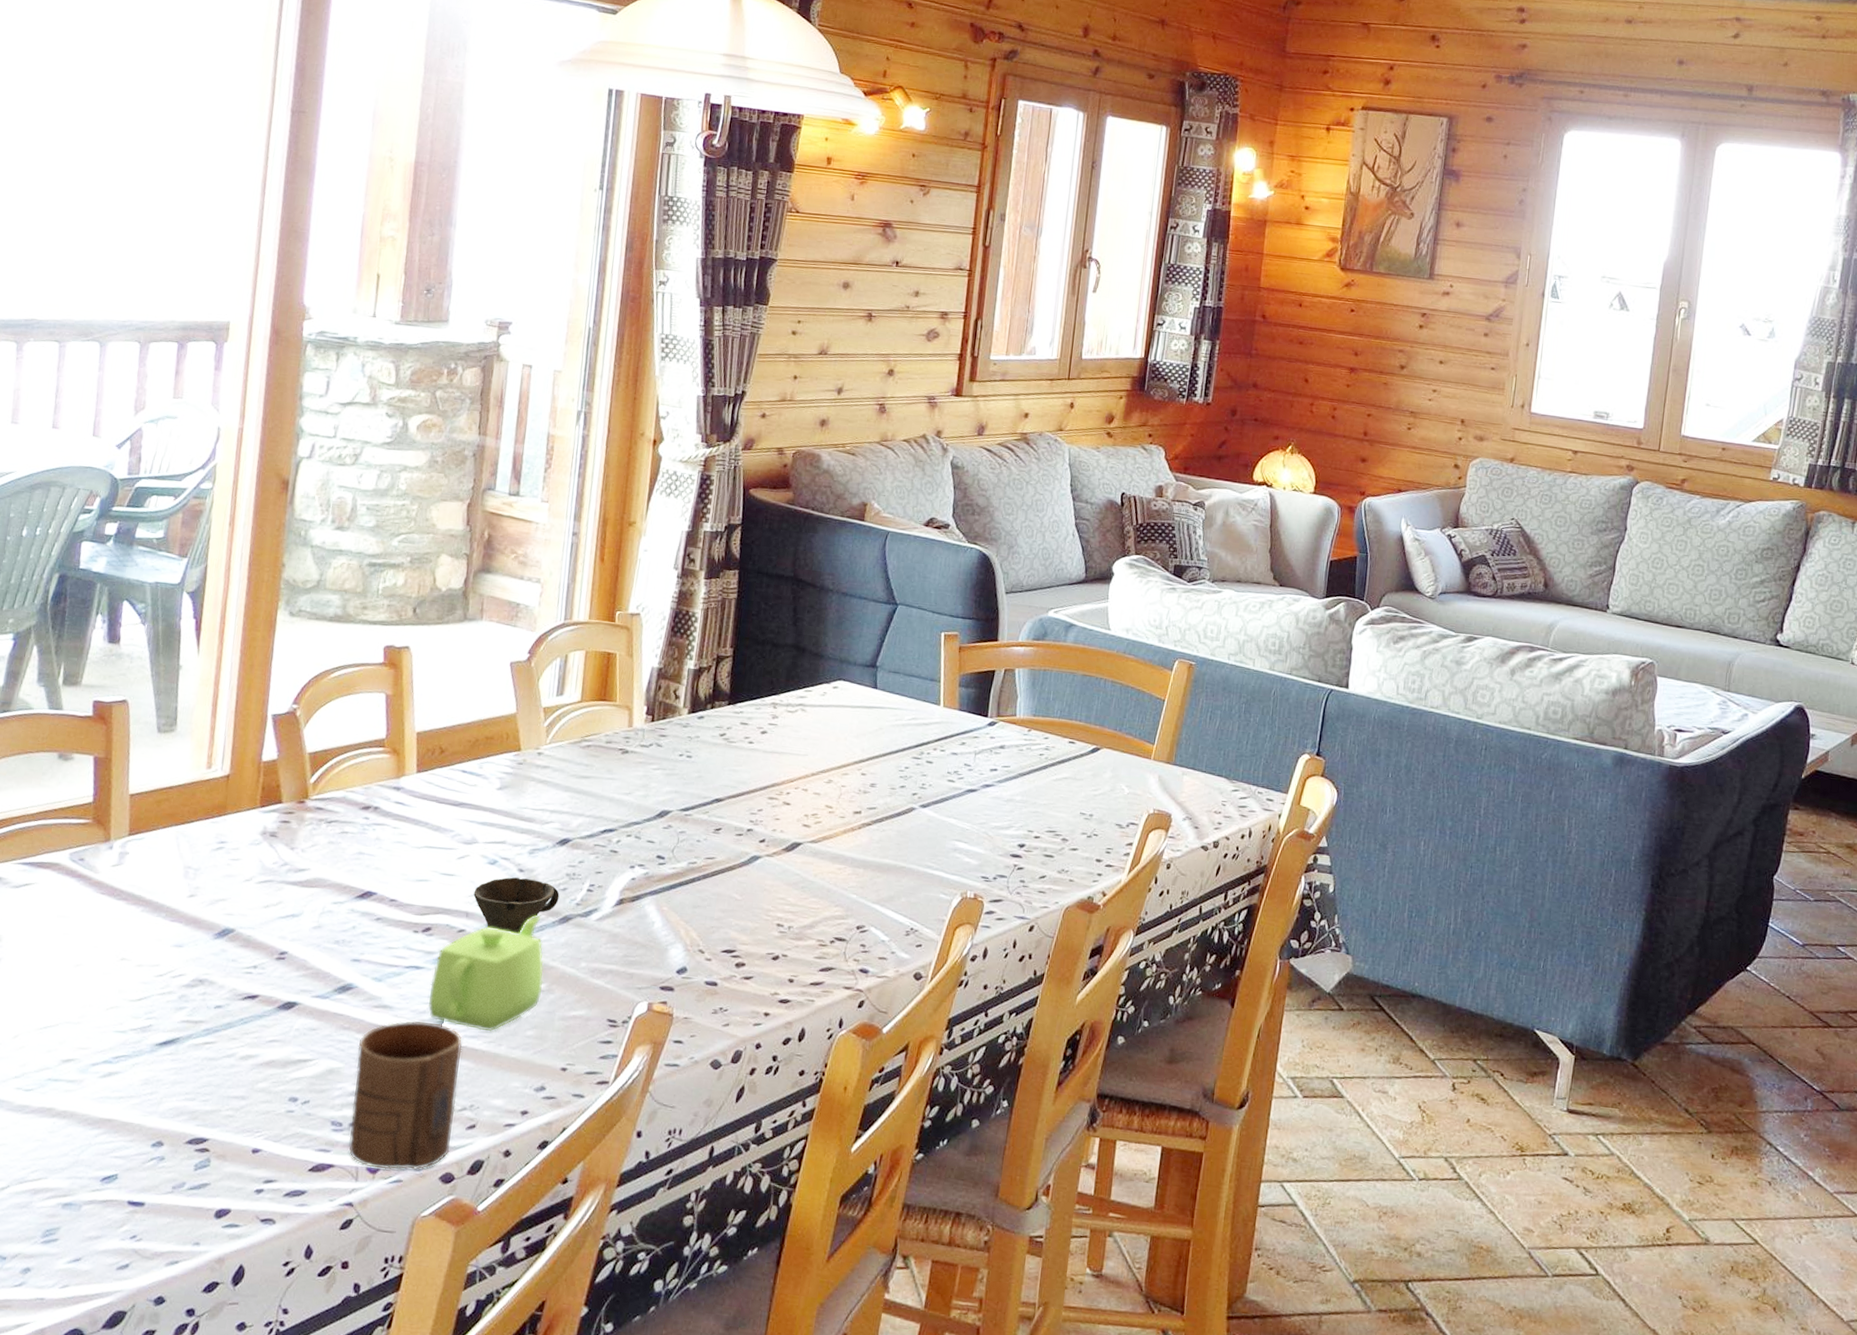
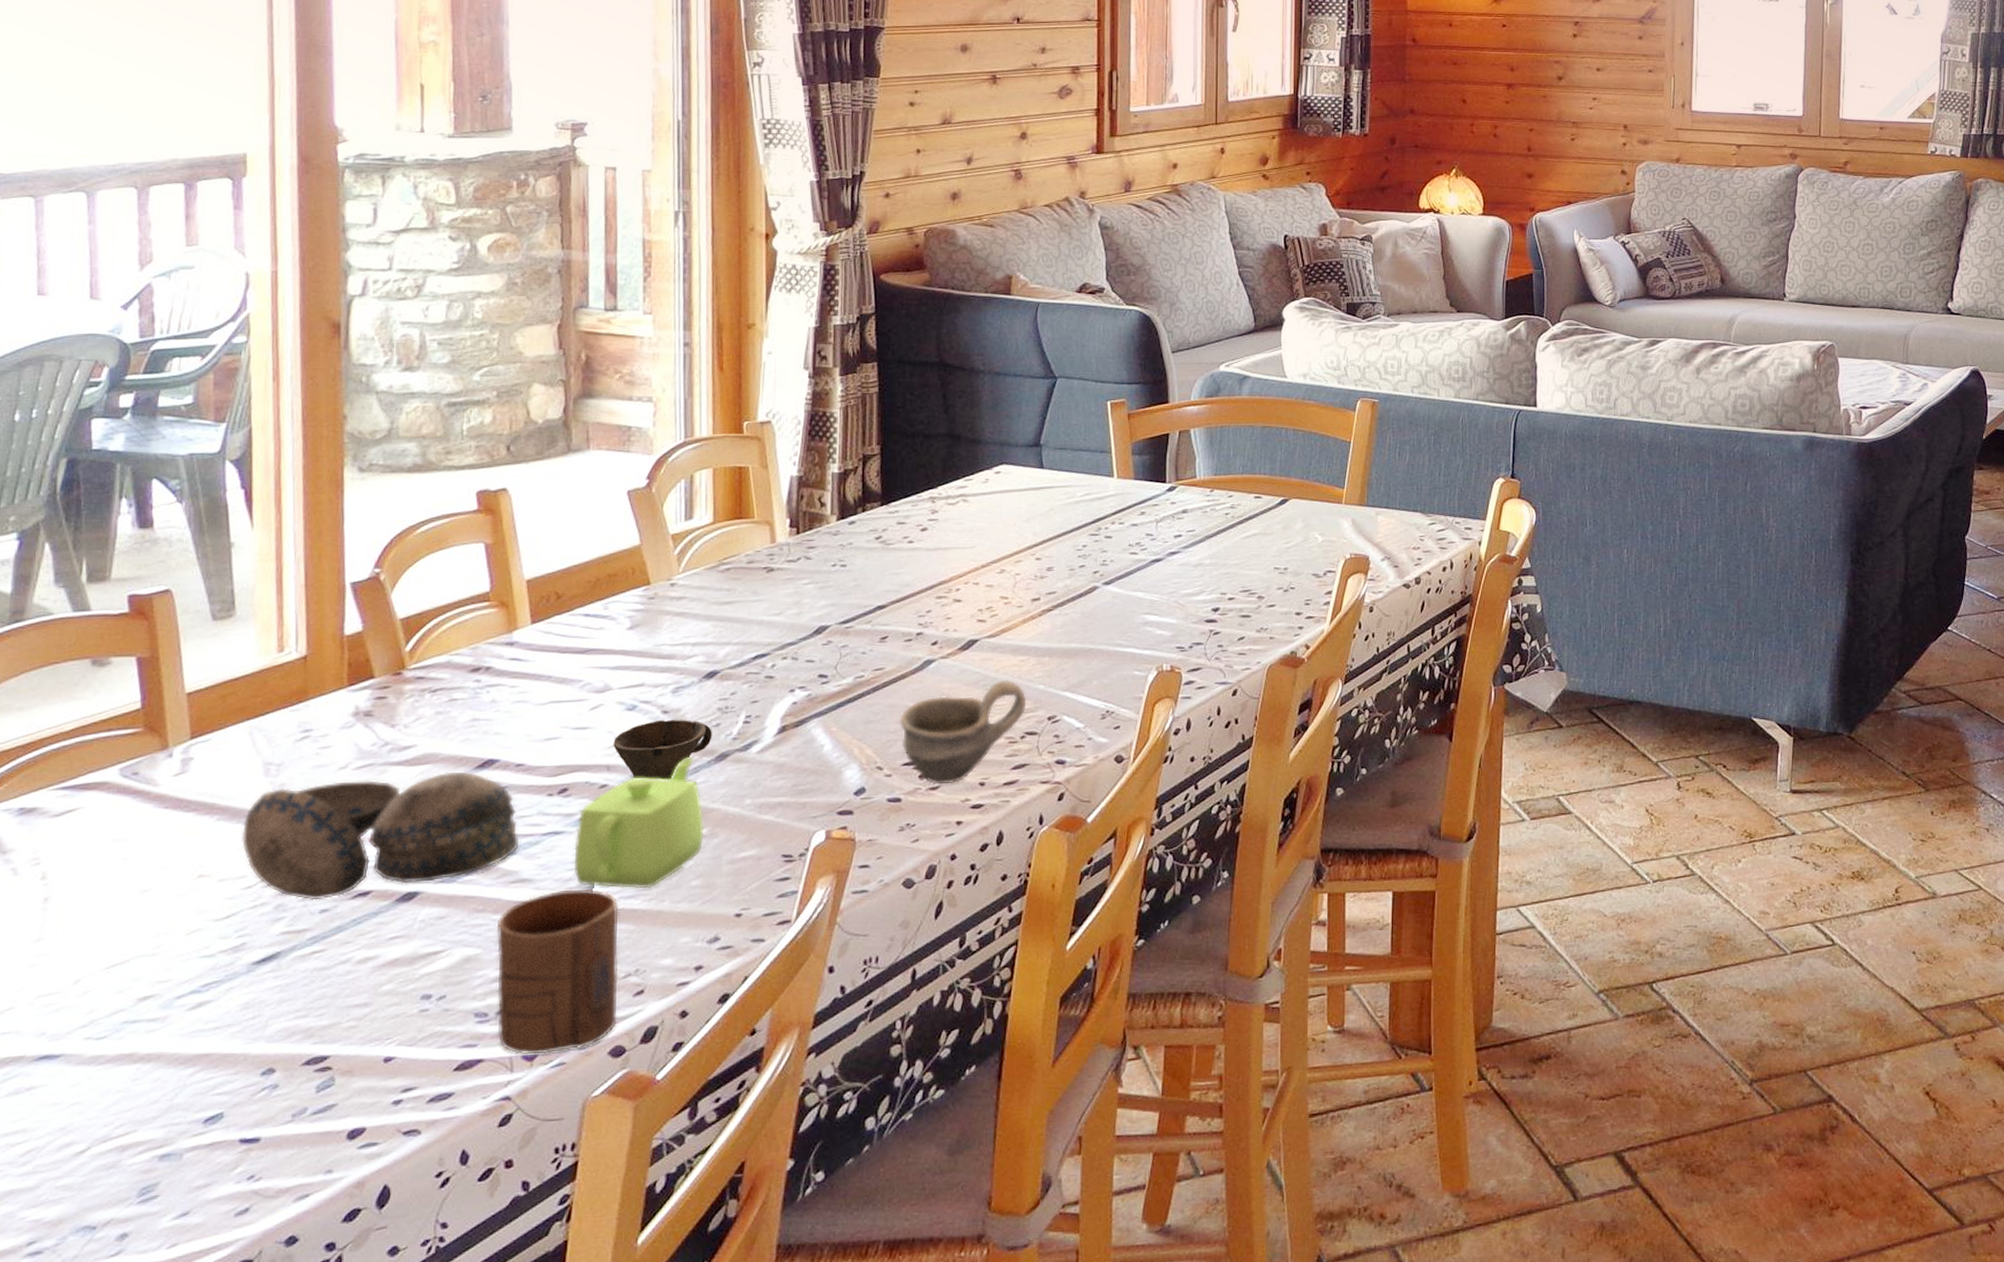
decorative bowl: none [159,891,386,997] -> present [242,771,519,901]
cup: none [723,884,840,977] -> present [899,679,1027,785]

